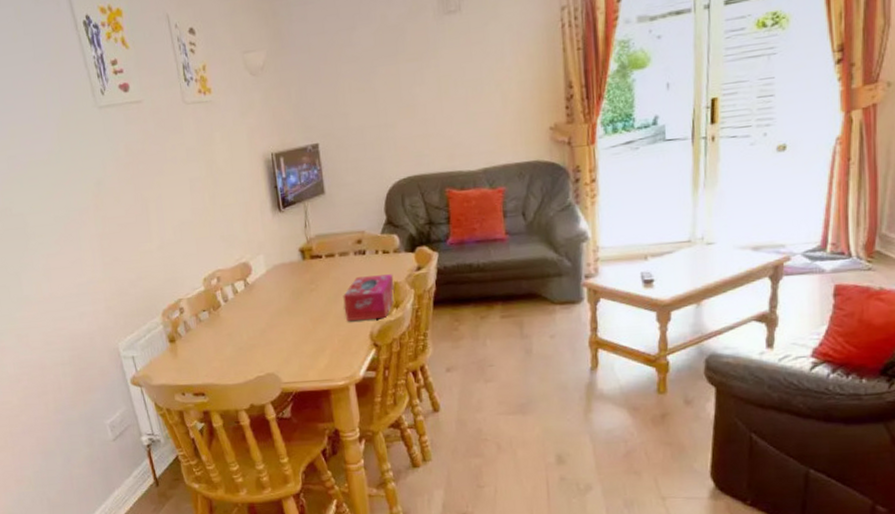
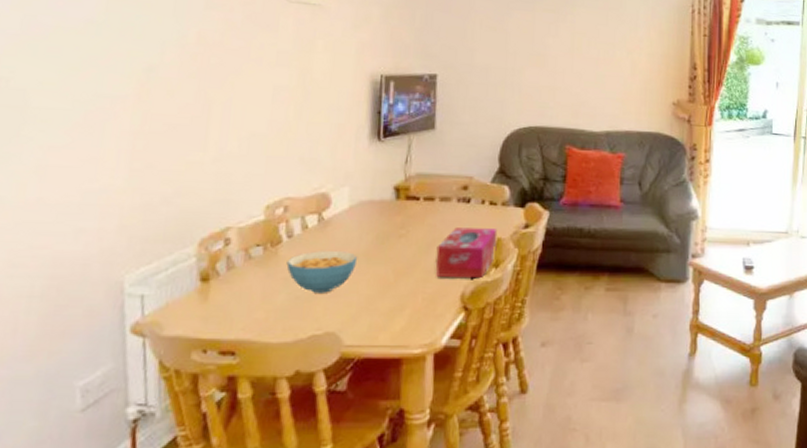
cereal bowl: none [227,308,281,344] -> present [286,251,358,293]

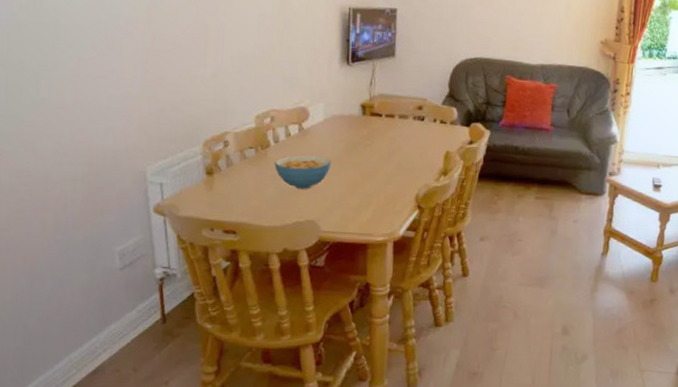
tissue box: present [436,227,498,279] -> none [395,141,447,184]

